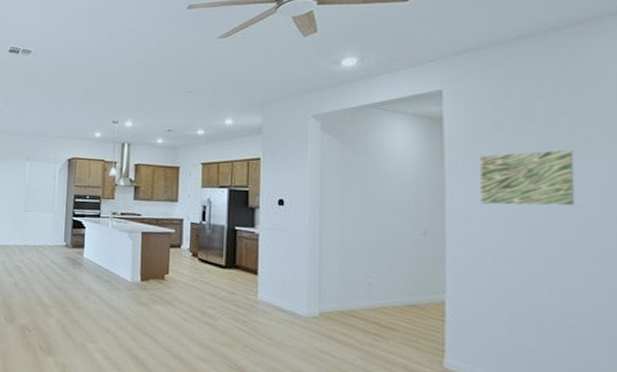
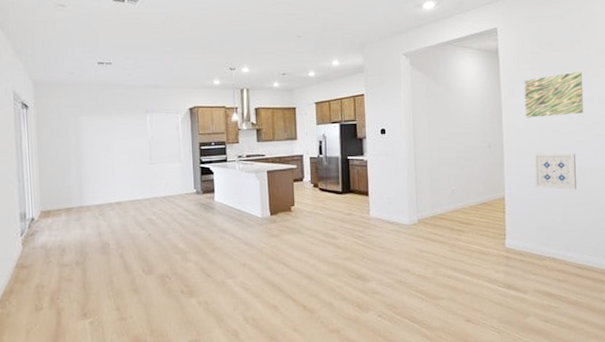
wall art: none [491,251,560,307] -> present [533,153,576,190]

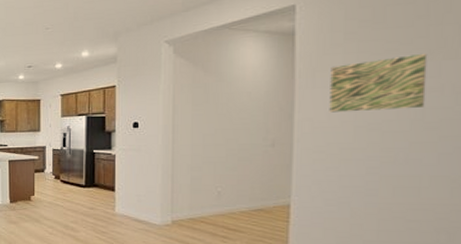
wall art: present [533,153,576,190] -> none [336,156,405,203]

